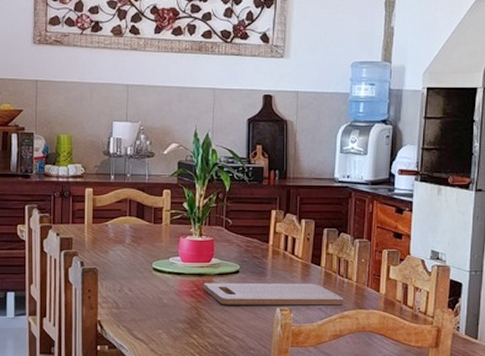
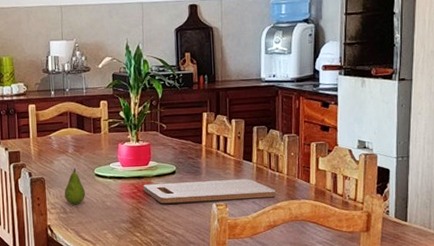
fruit: none [117,260,141,300] -> present [64,168,85,205]

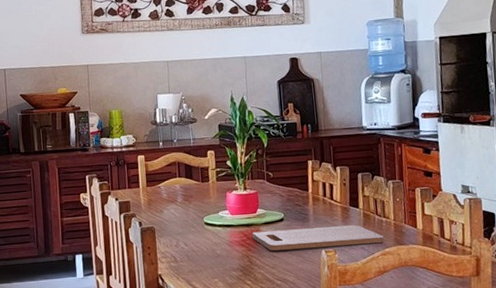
fruit: present [64,168,85,205] -> none [174,217,195,254]

